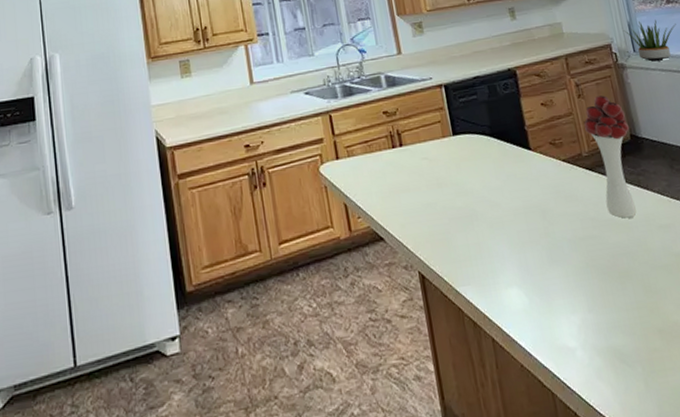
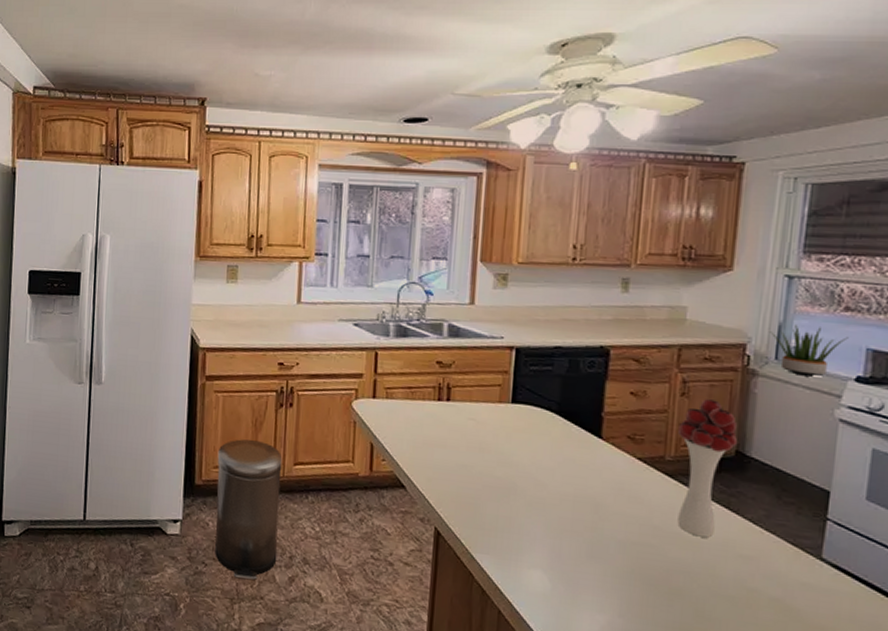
pedal bin: none [203,228,283,384] -> present [215,439,283,581]

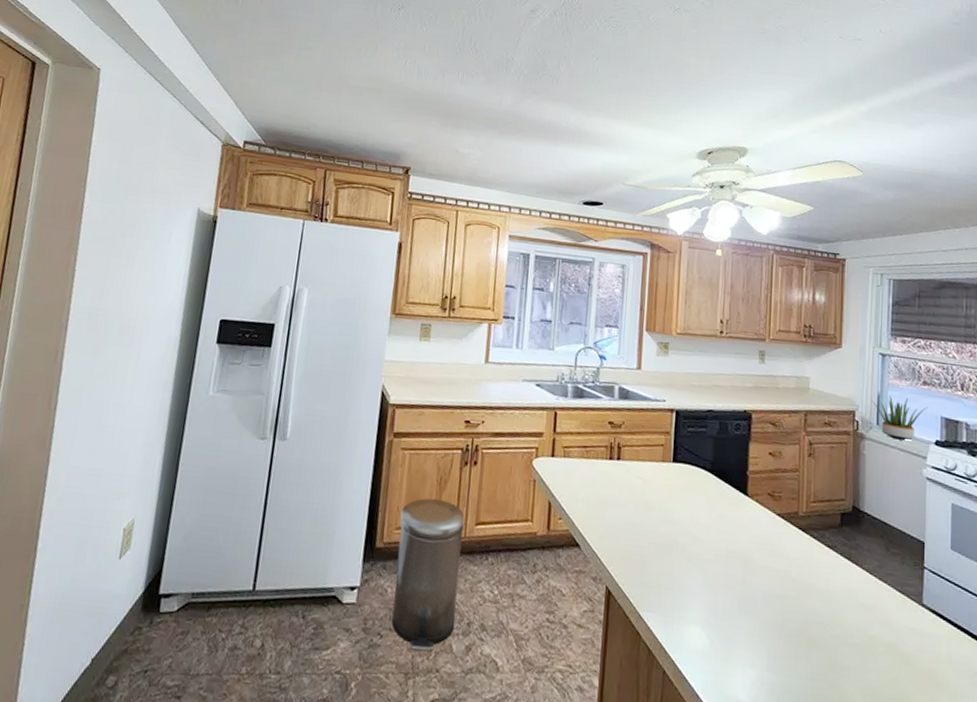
flower bouquet: present [677,399,738,538] -> none [808,459,854,589]

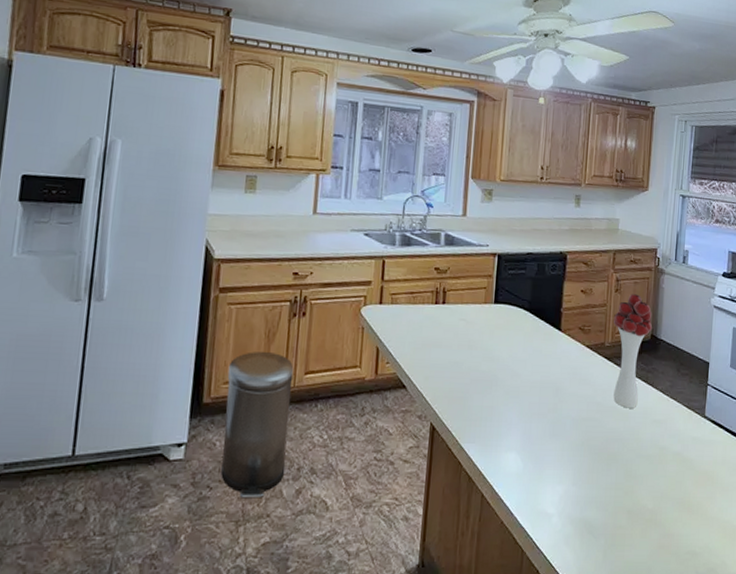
flower bouquet: none [808,459,854,589] -> present [613,294,653,408]
potted plant: present [871,394,928,440] -> none [671,232,718,274]

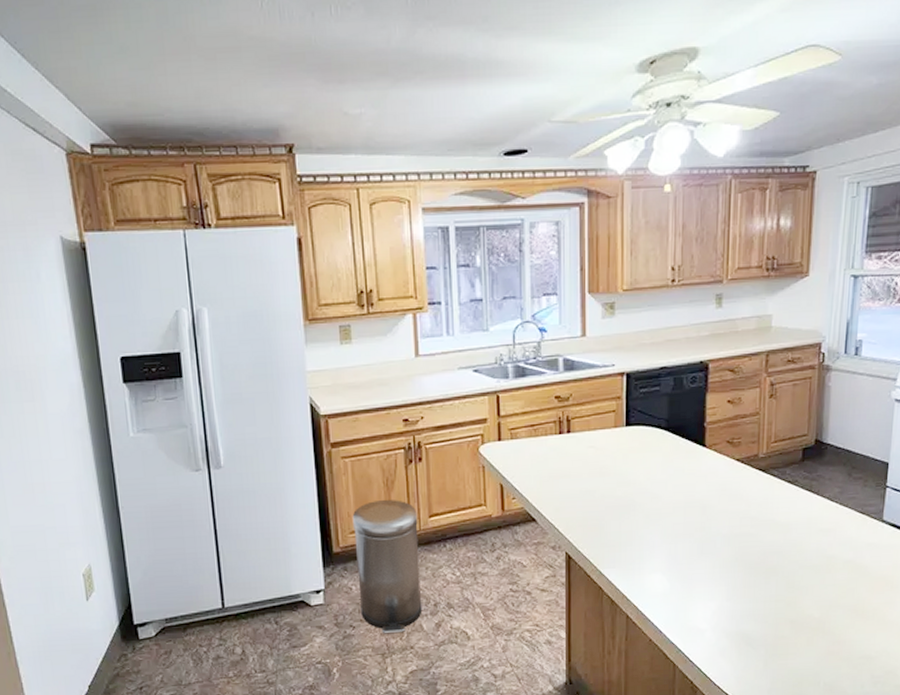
flower bouquet: present [613,294,653,408] -> none [769,397,817,520]

